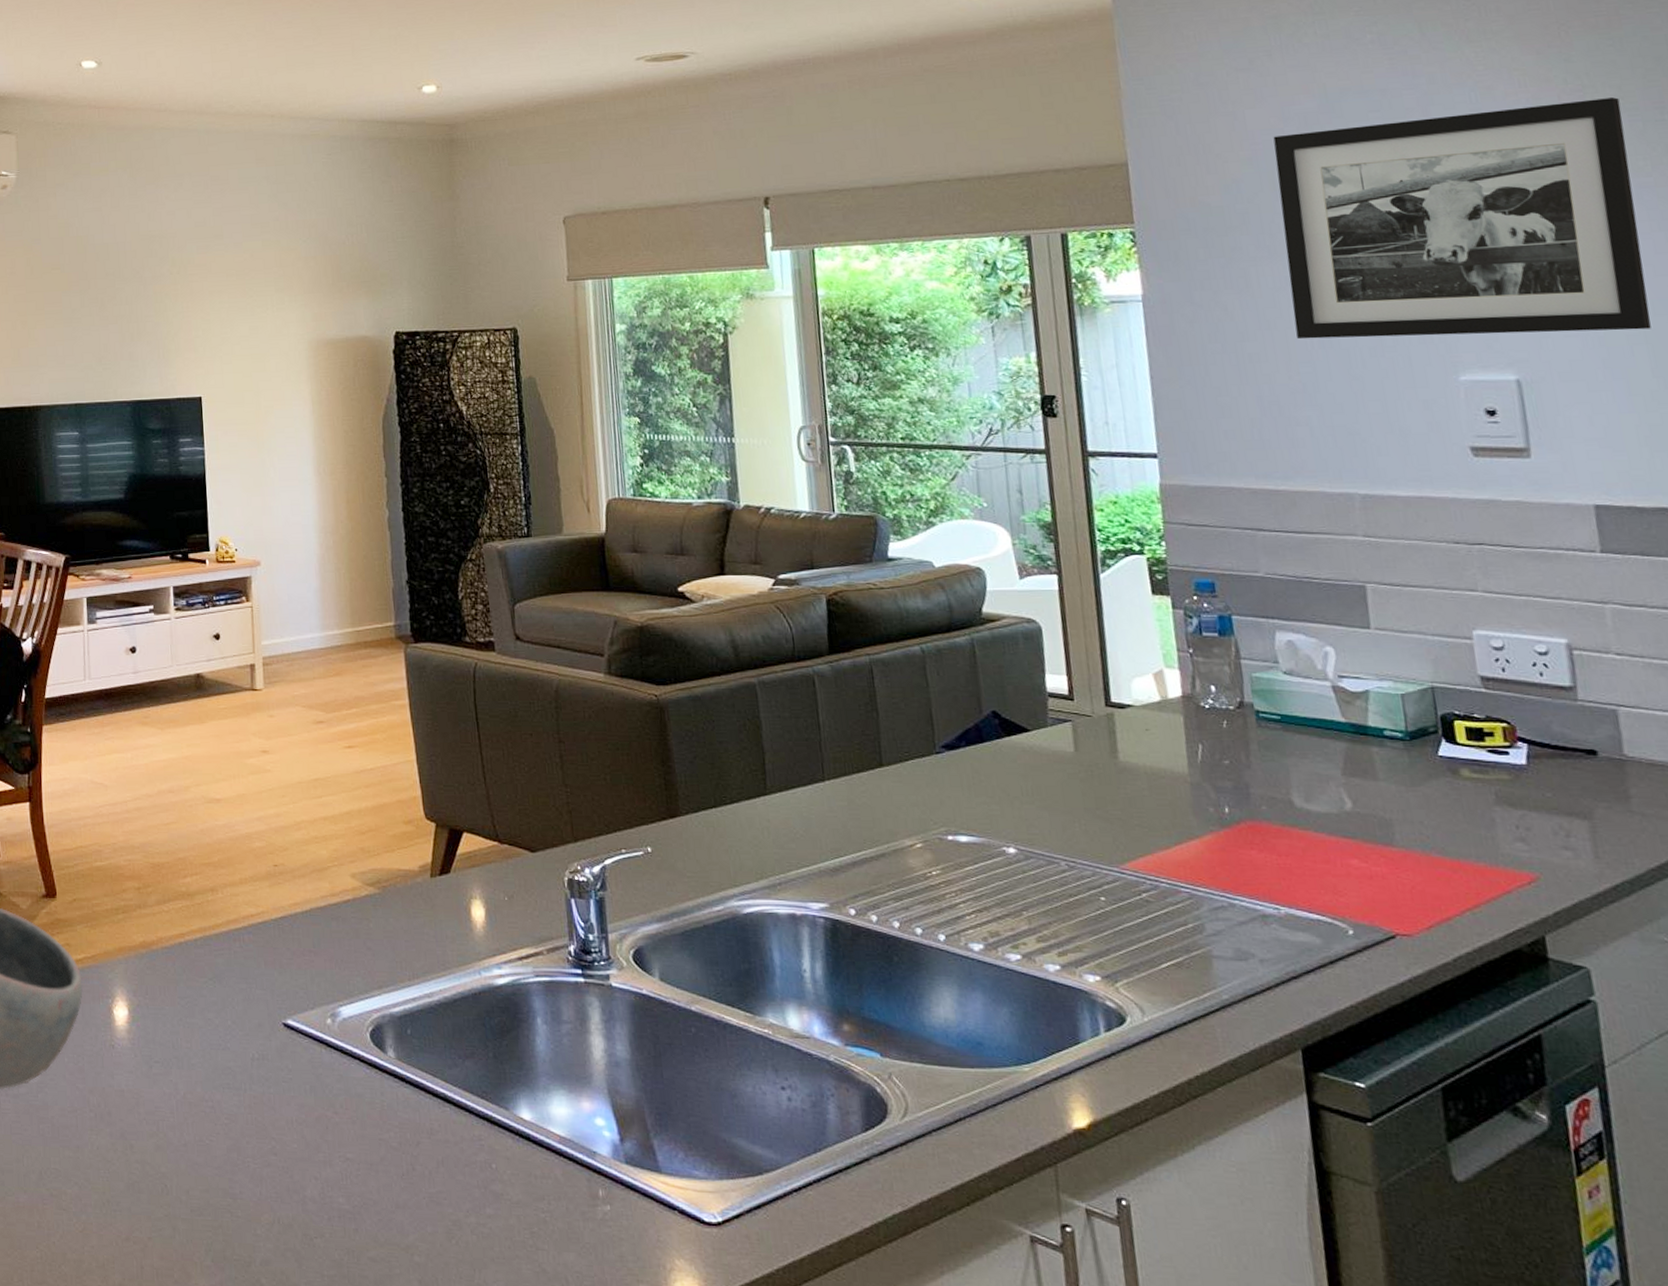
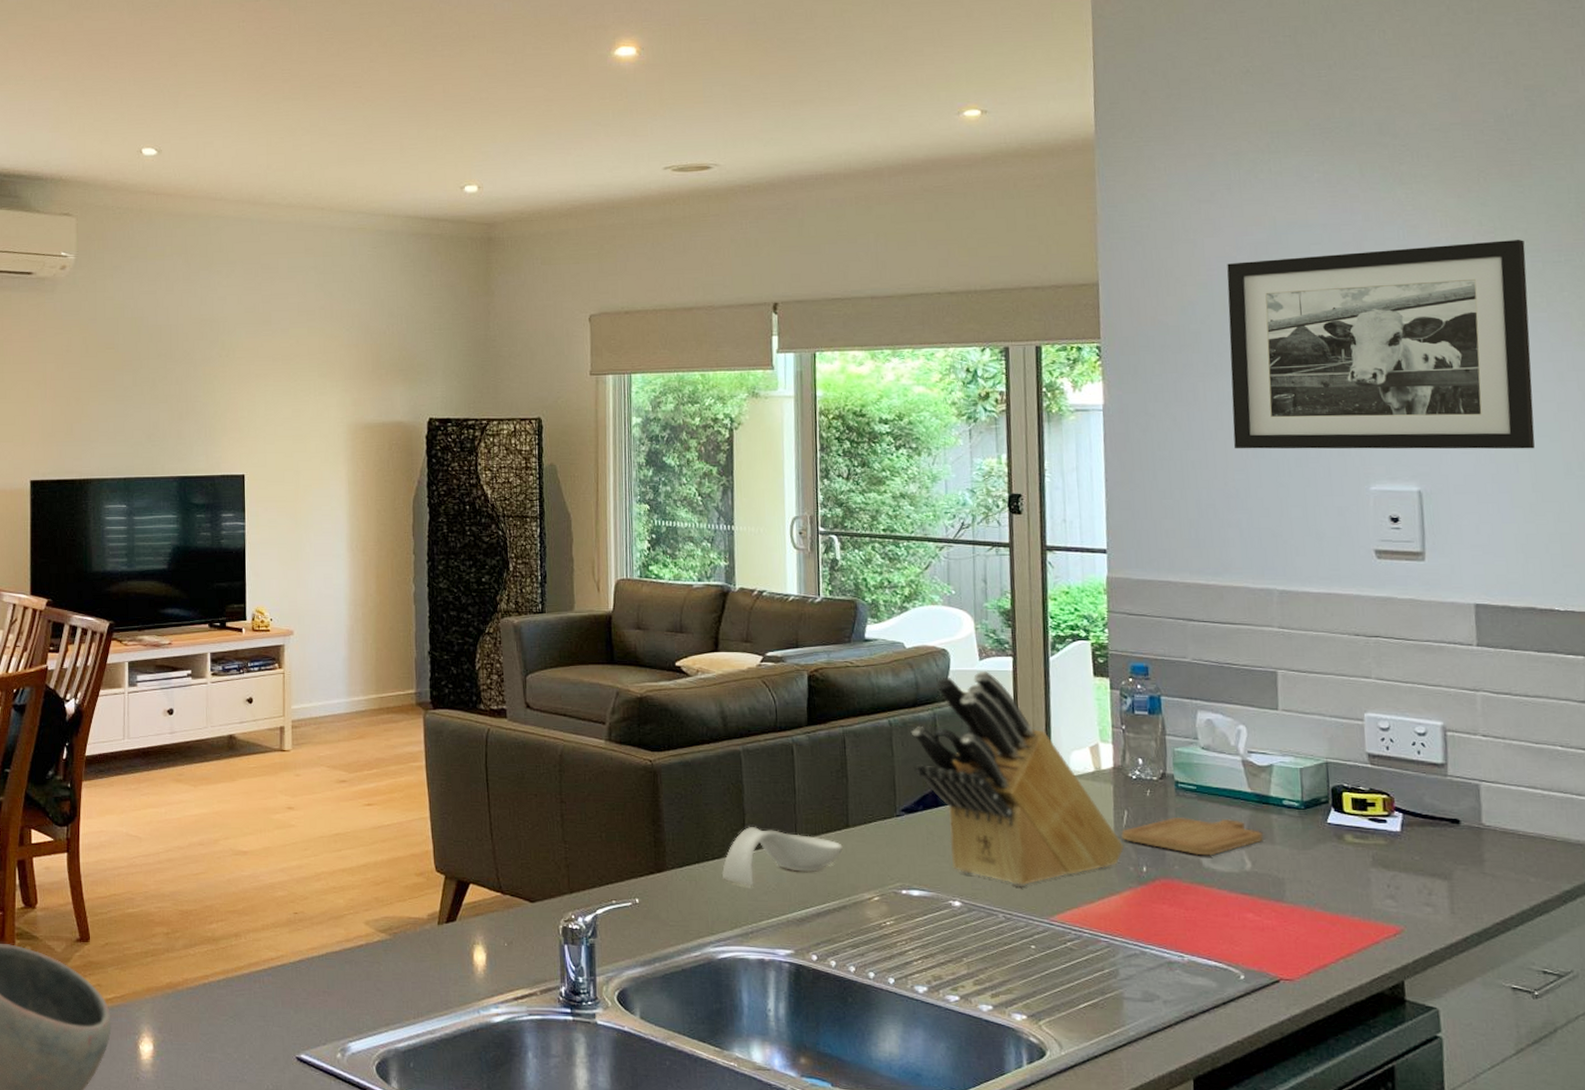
spoon rest: none [742,767,878,833] -> present [721,827,843,887]
knife block: none [946,590,1202,832] -> present [910,670,1125,887]
chopping board: none [1196,750,1365,794] -> present [1121,816,1264,856]

